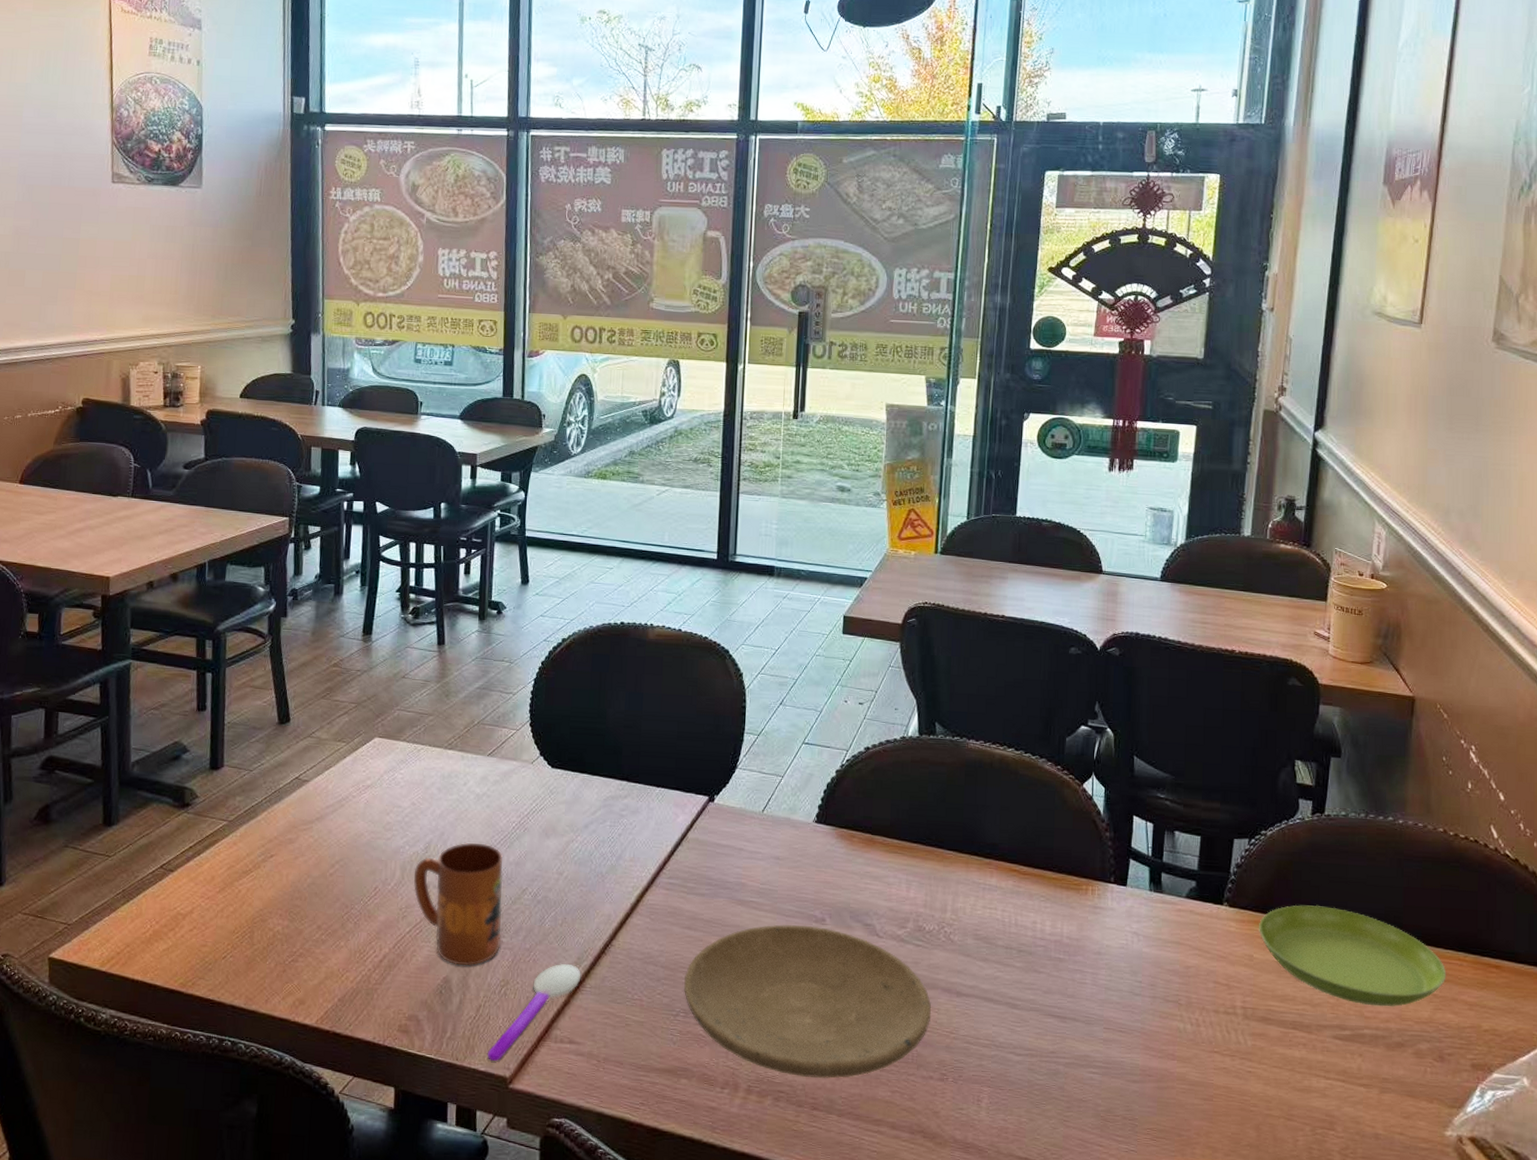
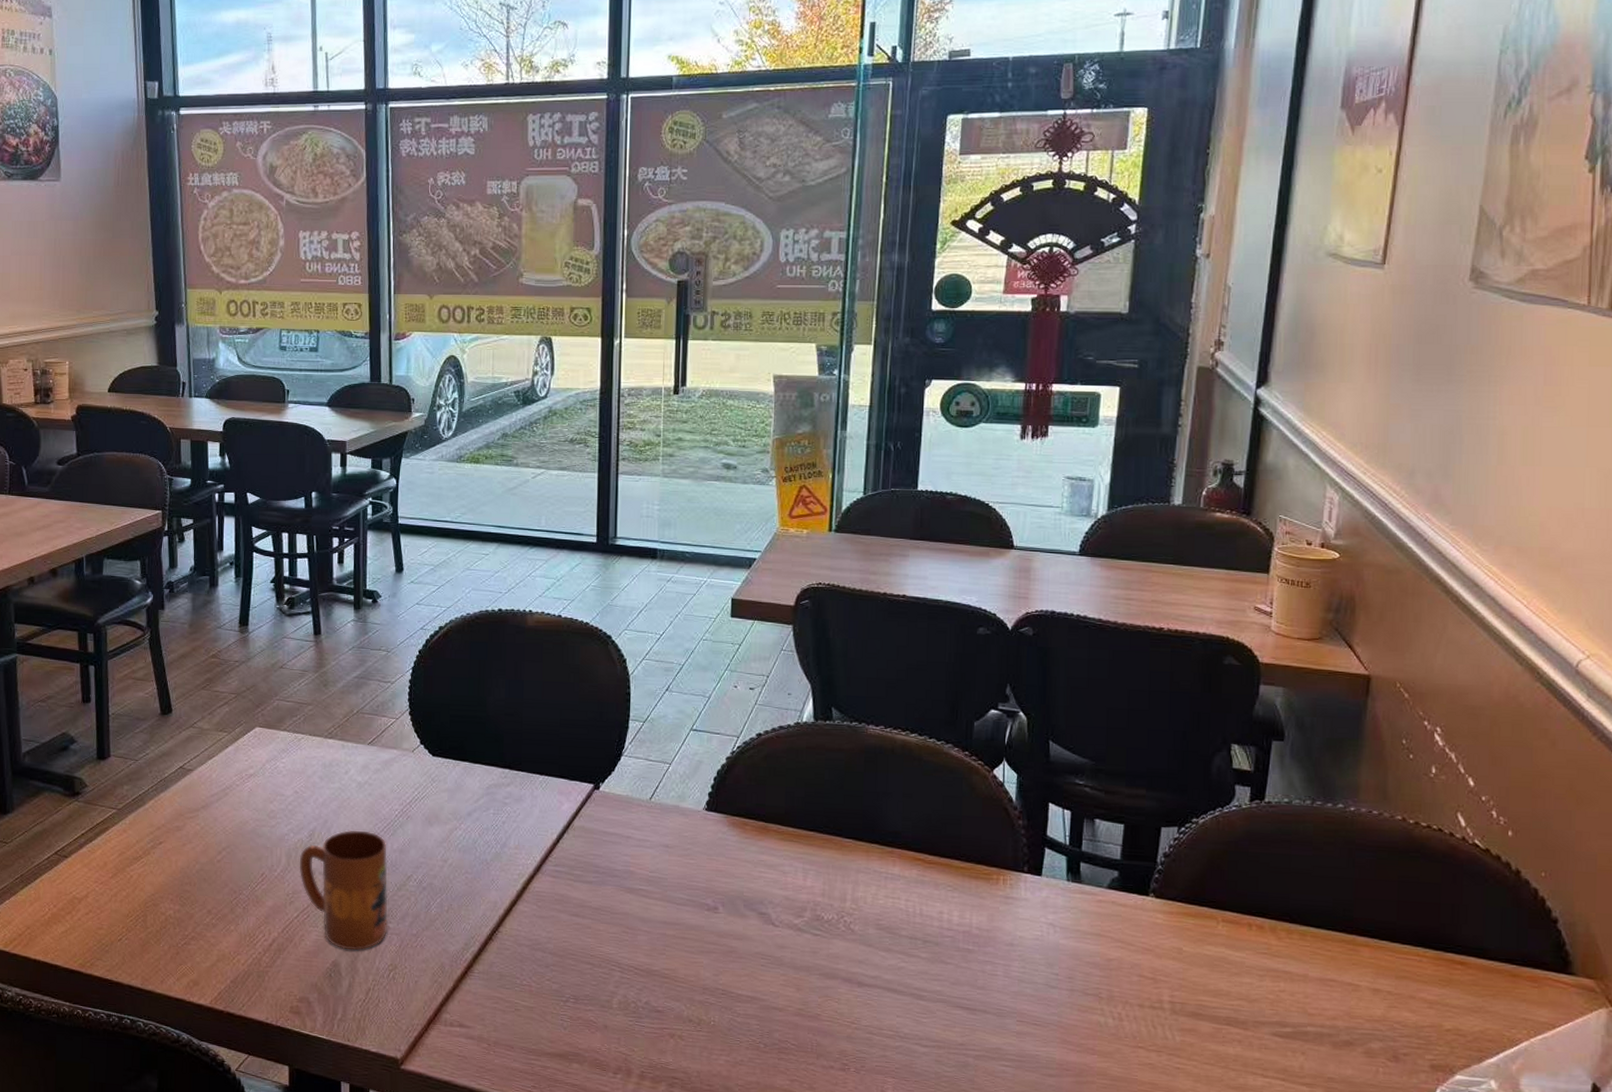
spoon: present [487,963,581,1061] -> none [378,948,469,1043]
plate: present [684,924,932,1079] -> none [573,912,832,1067]
saucer: present [1258,904,1447,1007] -> none [1188,896,1403,1004]

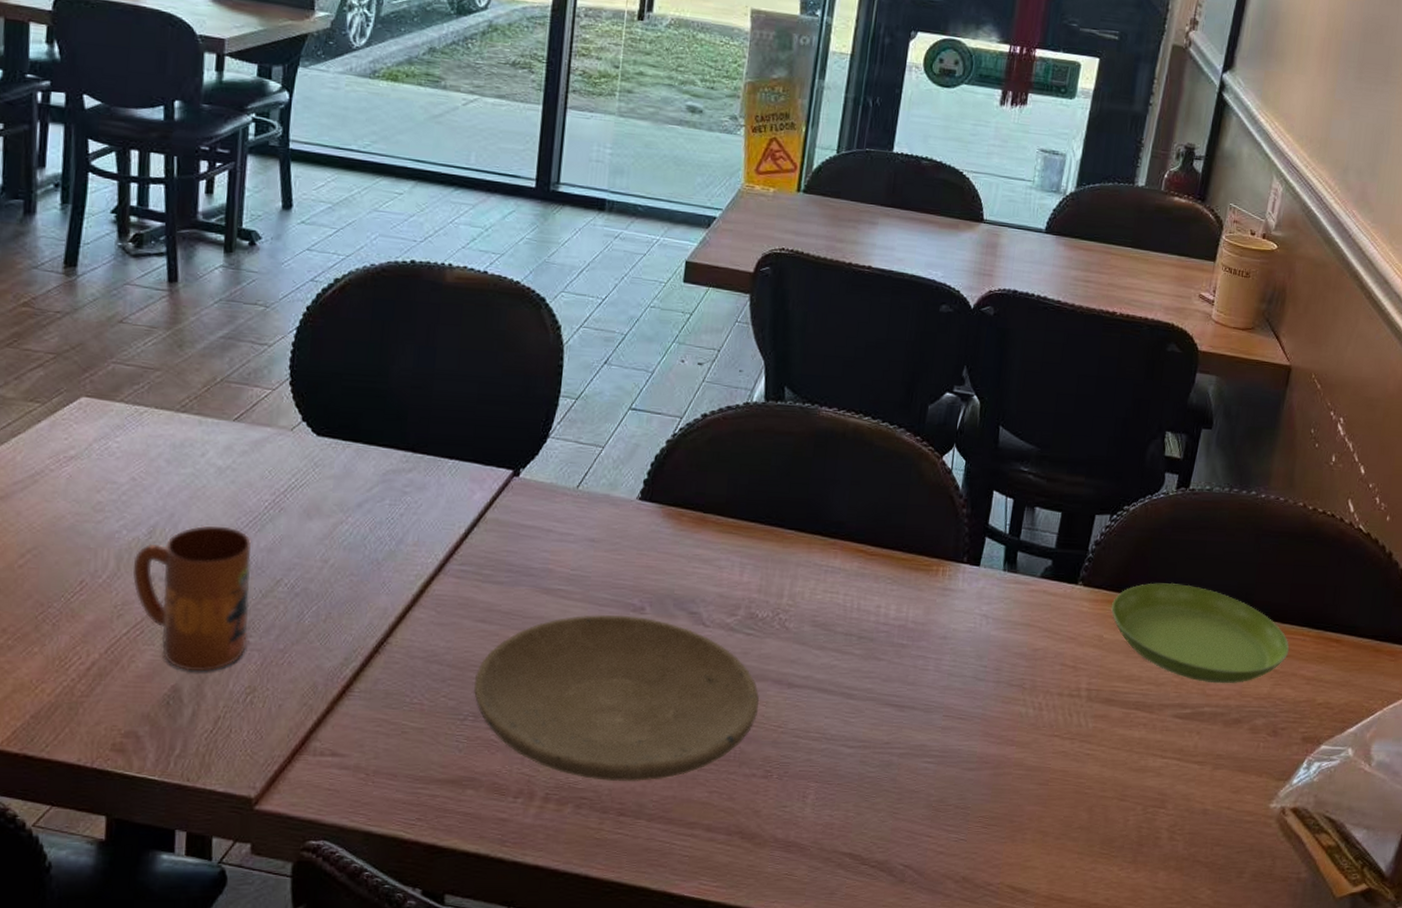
plate: none [573,912,832,1067] -> present [474,614,759,782]
saucer: none [1188,896,1403,1004] -> present [1110,582,1290,684]

